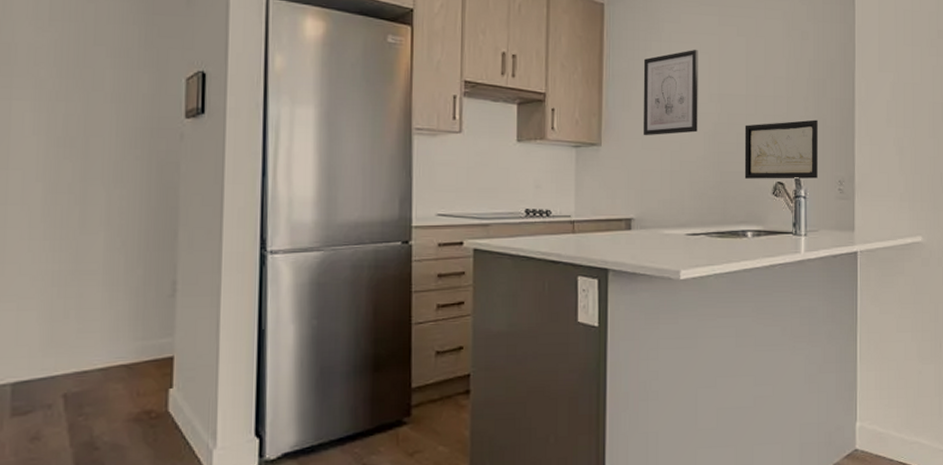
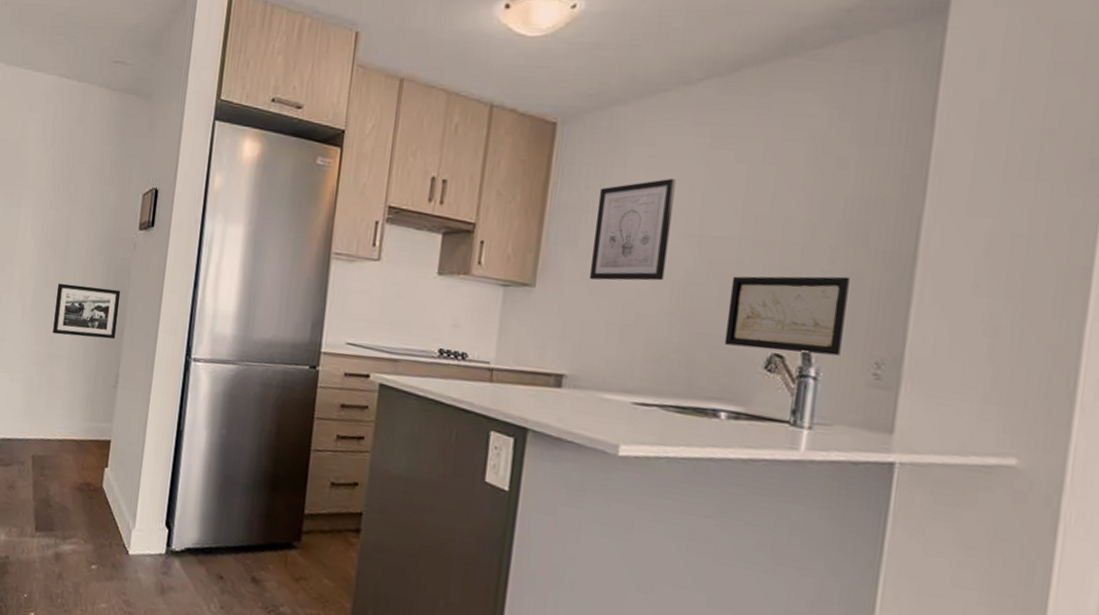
picture frame: none [77,186,169,246] -> present [52,283,121,340]

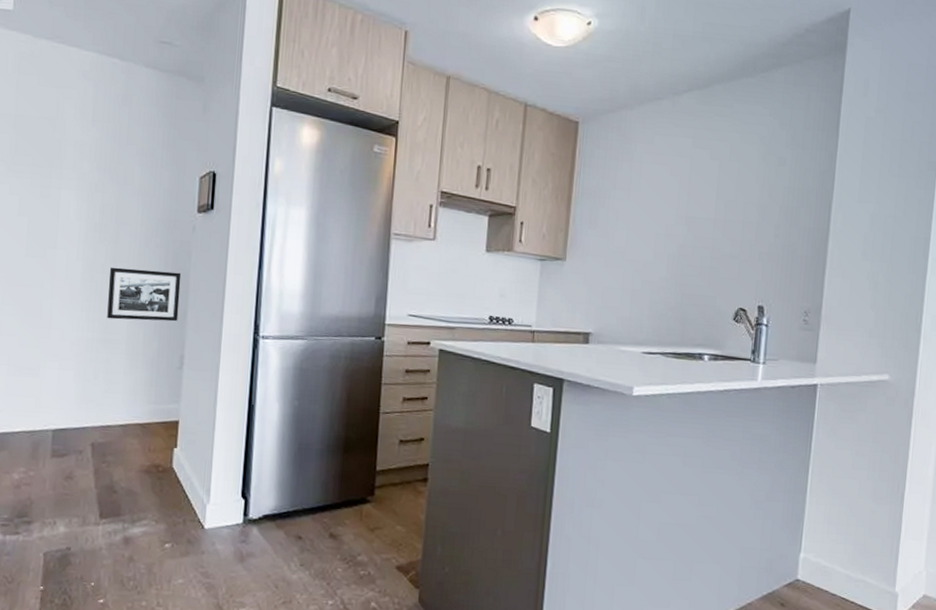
wall art: present [589,178,676,281] -> none [607,170,669,254]
wall art: present [724,276,850,356] -> none [706,248,788,308]

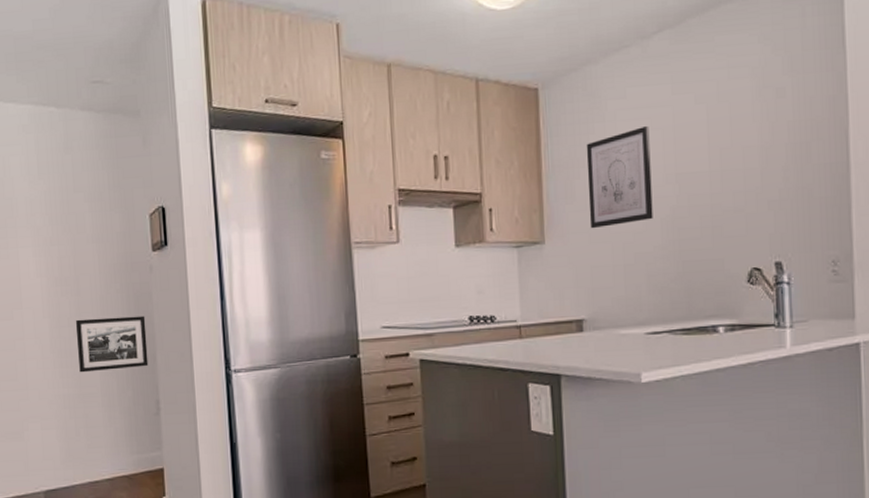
wall art: none [607,170,669,254] -> present [586,125,653,229]

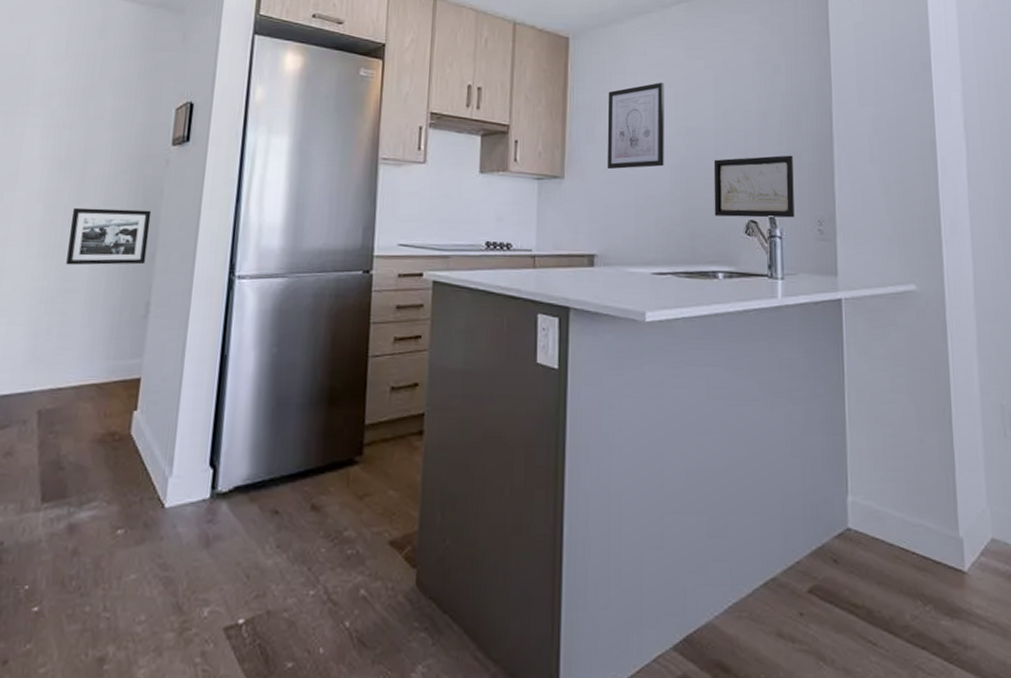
wall art: none [709,191,804,267] -> present [714,155,794,218]

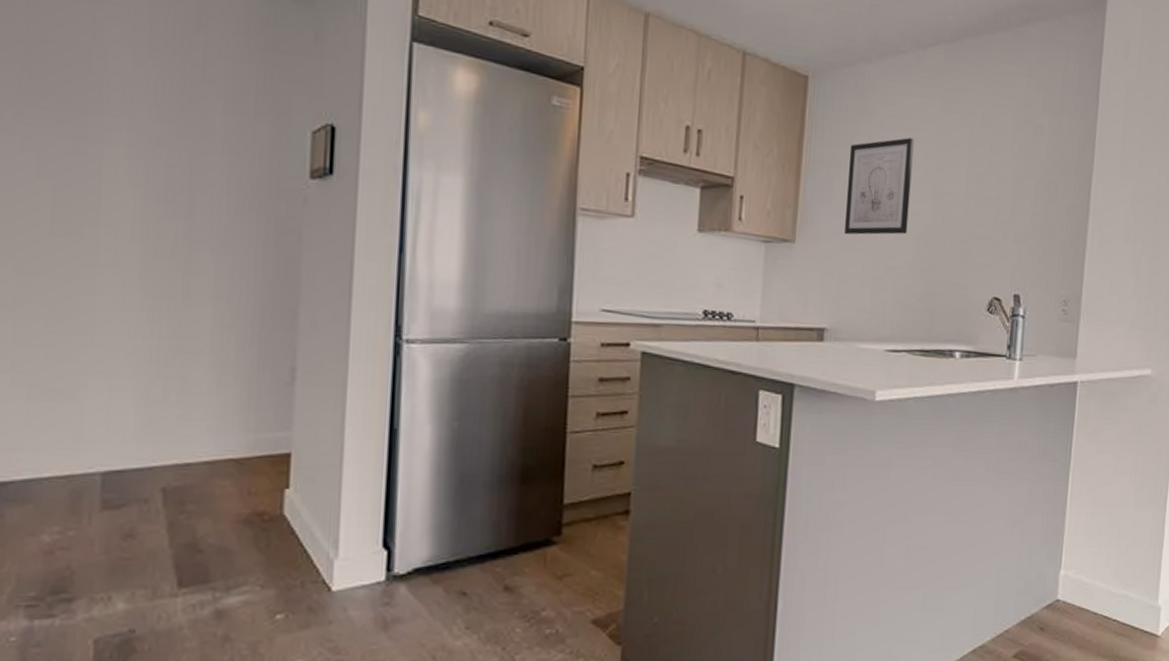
picture frame: present [66,207,152,265] -> none [180,250,289,323]
wall art: present [714,155,794,218] -> none [956,228,1045,296]

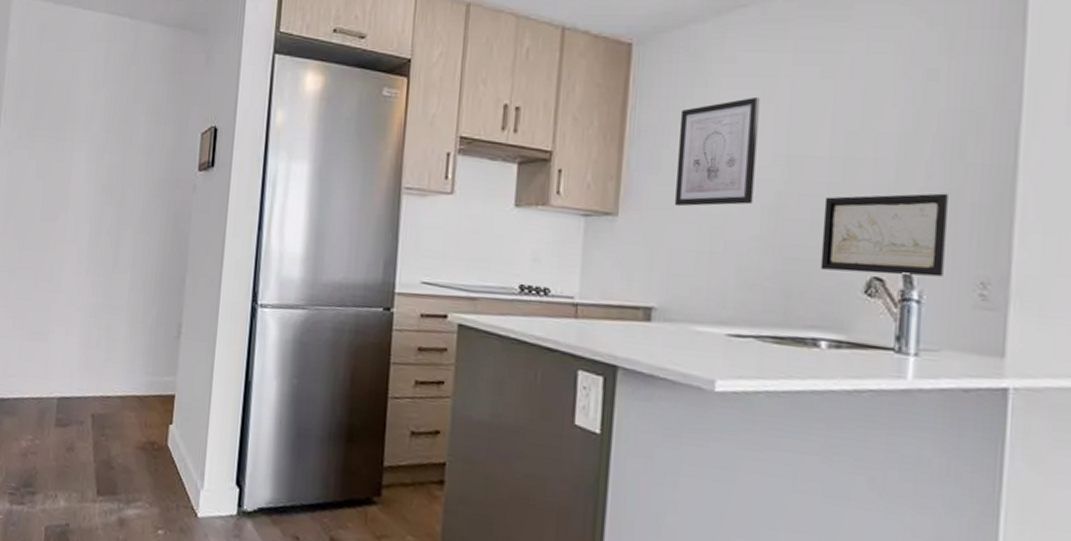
wall art: none [956,228,1045,296] -> present [820,193,948,277]

